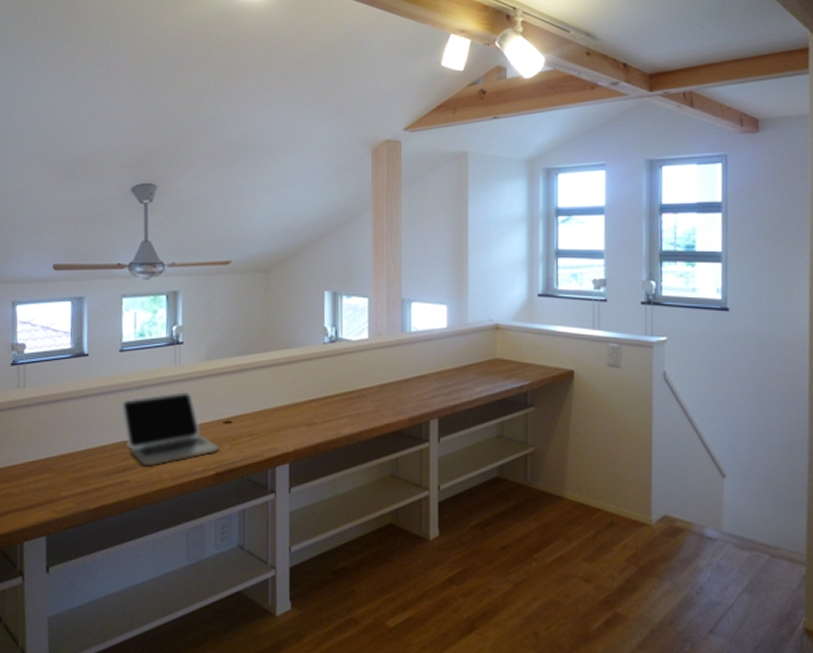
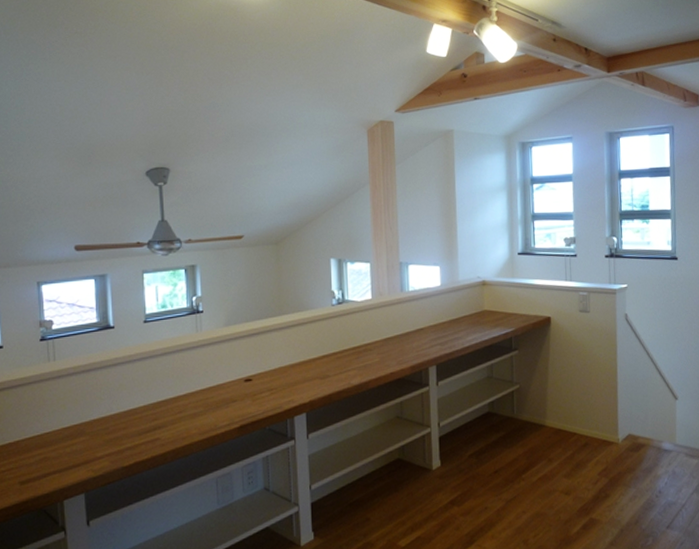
laptop: present [121,391,220,467] -> none [148,355,242,425]

